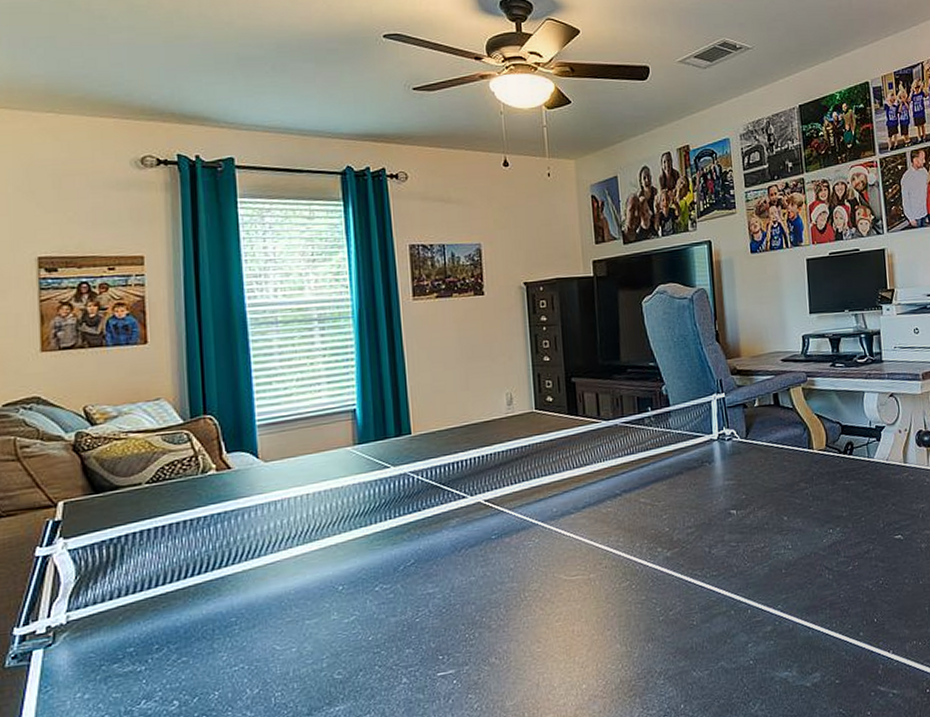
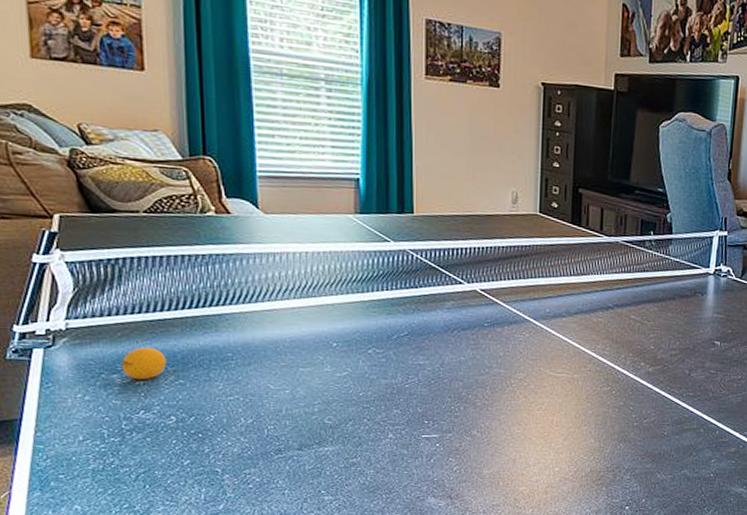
ping-pong ball: none [122,626,169,666] -> present [120,347,167,380]

